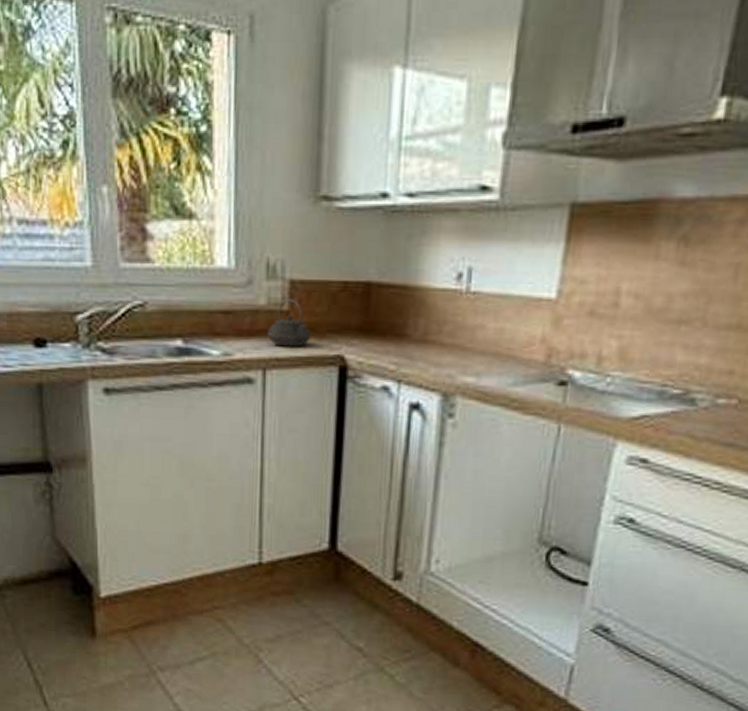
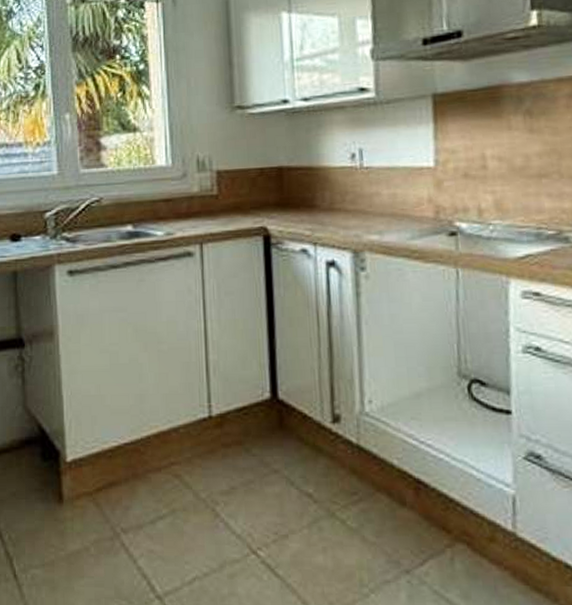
teapot: present [267,298,312,347] -> none [201,184,238,224]

